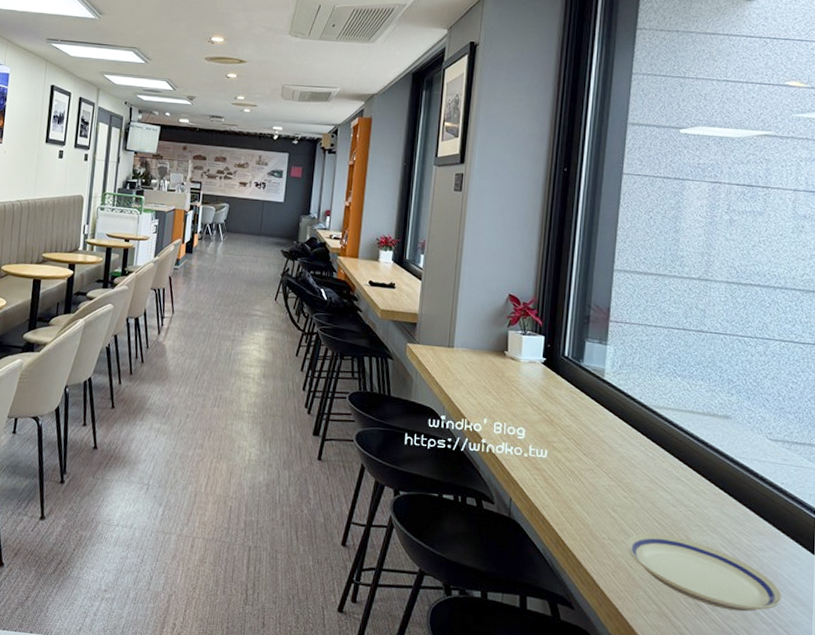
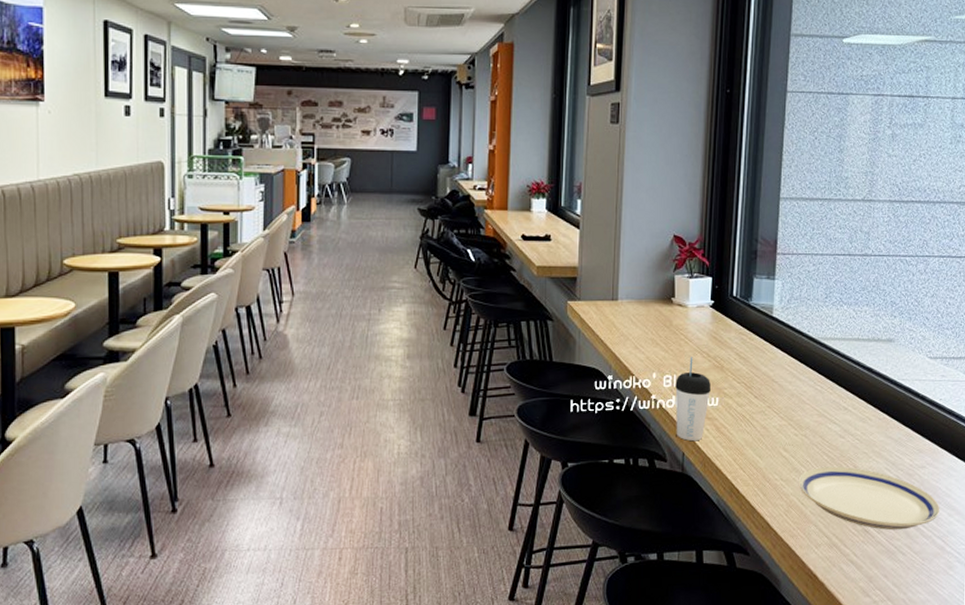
beverage cup: none [504,408,540,489] -> present [675,357,711,442]

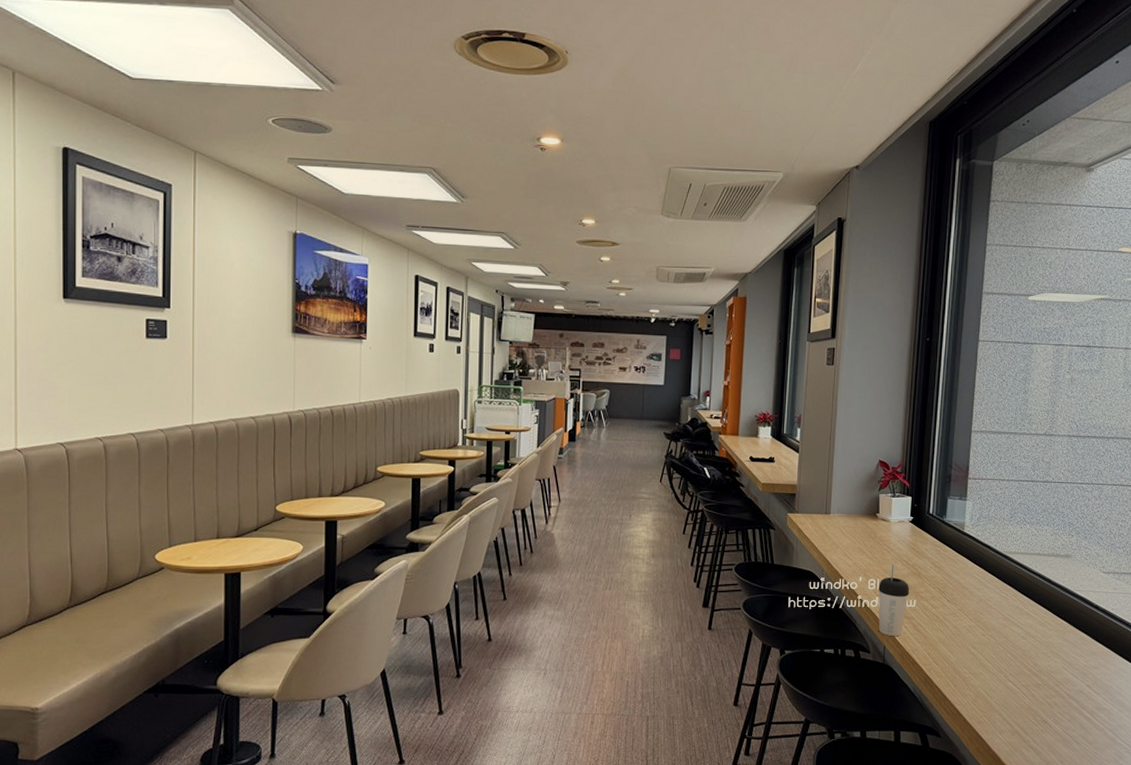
plate: present [798,466,940,530] -> none [985,664,1112,722]

